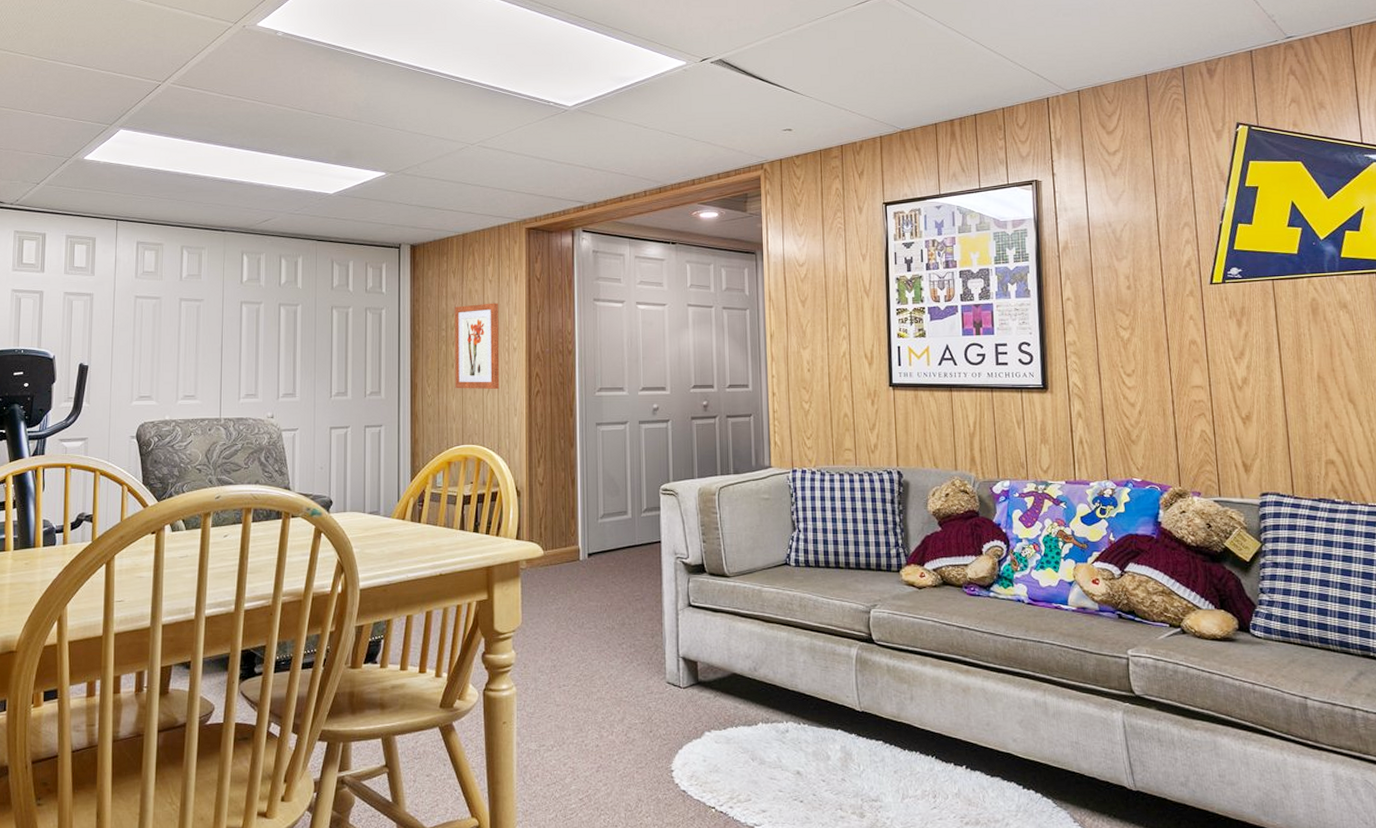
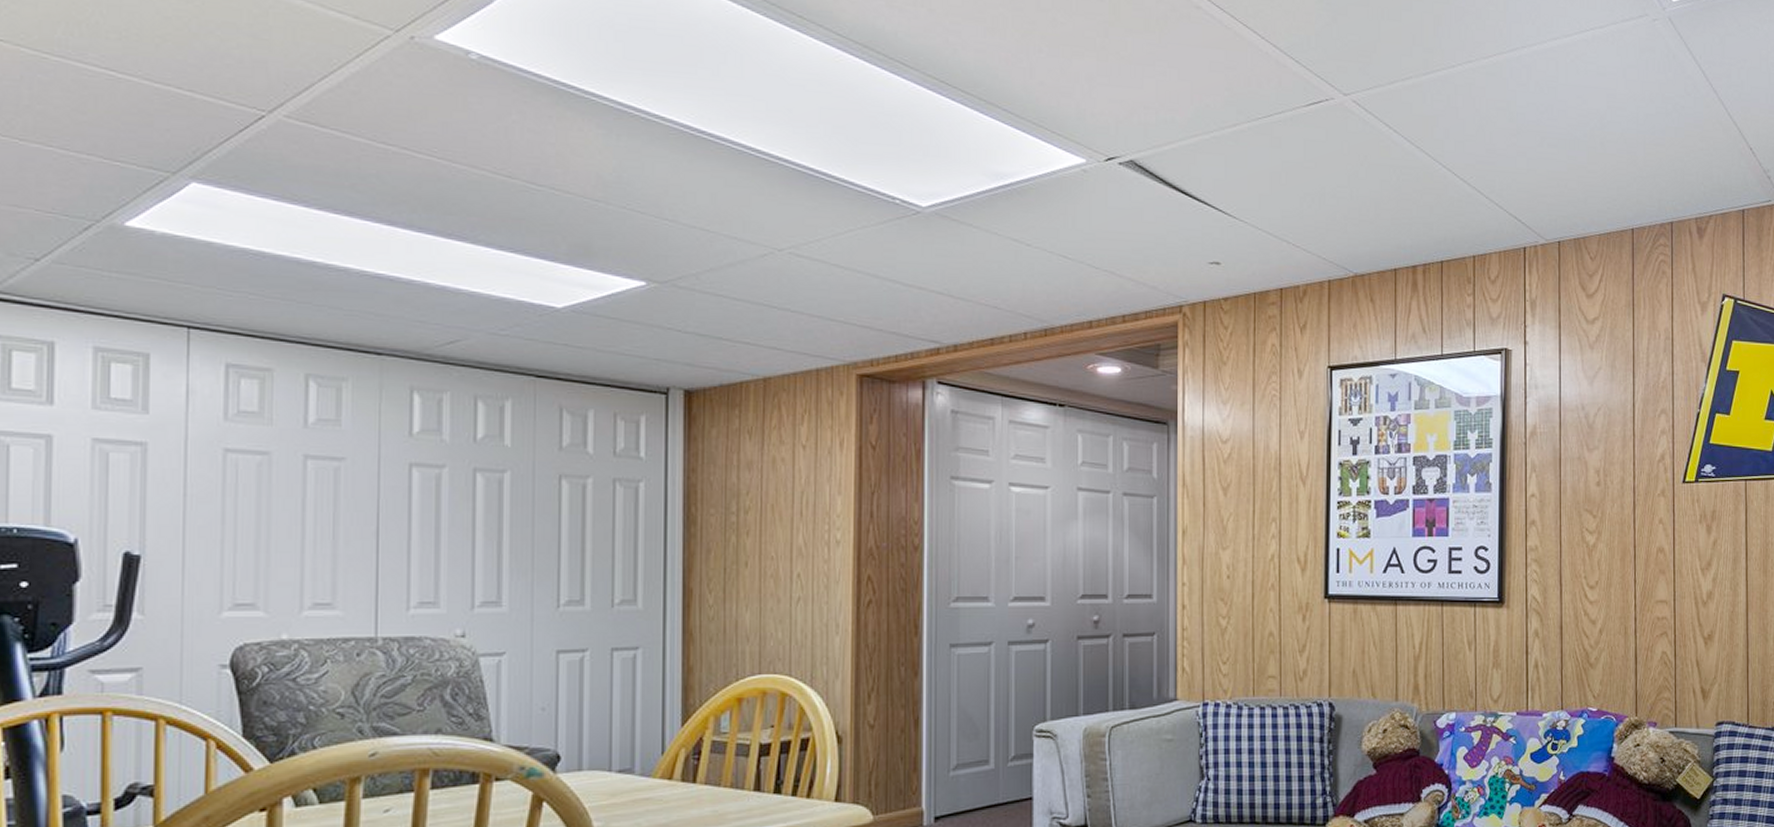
wall art: present [455,303,500,390] -> none [749,477,816,599]

